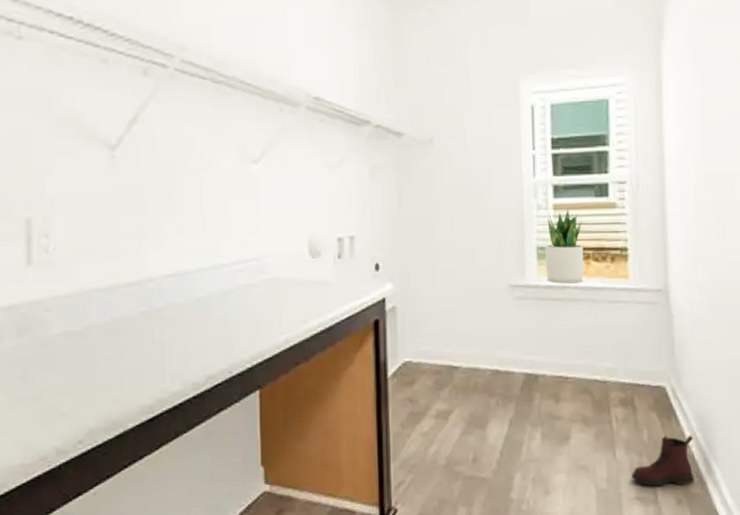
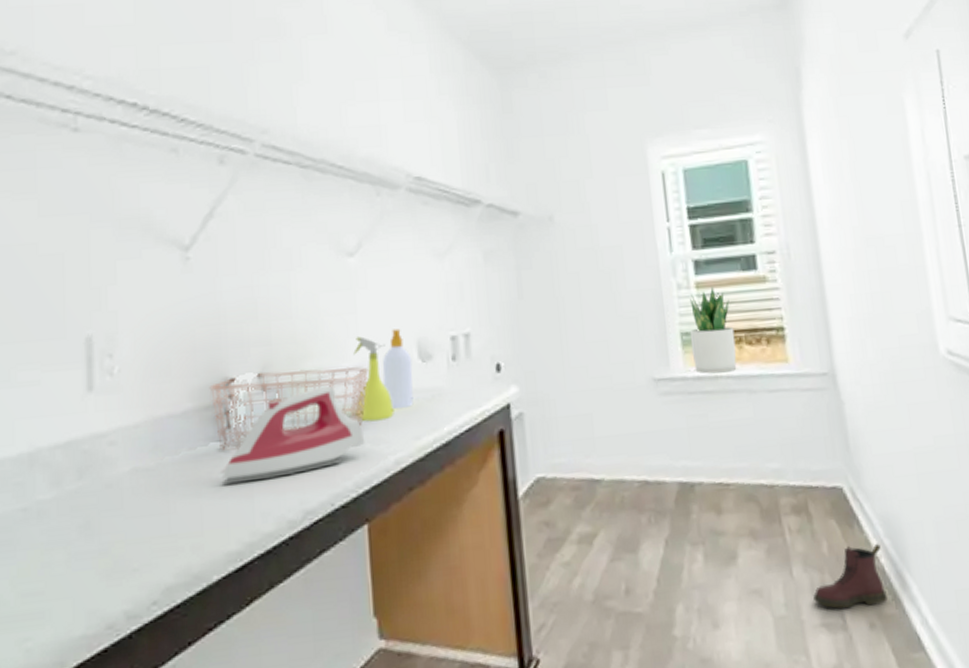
basket: none [130,258,266,322] -> present [209,367,369,451]
iron: none [138,274,260,350] -> present [221,386,365,485]
spray bottle: none [253,233,286,306] -> present [353,336,394,422]
soap bottle: none [277,228,304,297] -> present [382,328,414,410]

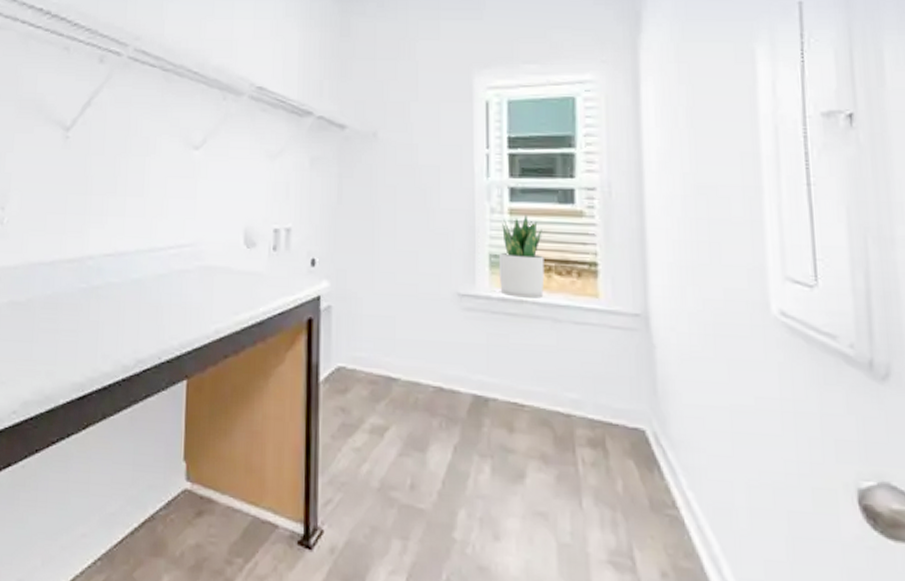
basket: present [209,367,369,451] -> none [73,238,201,299]
iron: present [221,386,365,485] -> none [74,258,192,327]
spray bottle: present [353,336,394,422] -> none [187,219,219,294]
soap bottle: present [382,328,414,410] -> none [212,216,238,286]
boot: present [813,543,888,609] -> none [602,489,684,556]

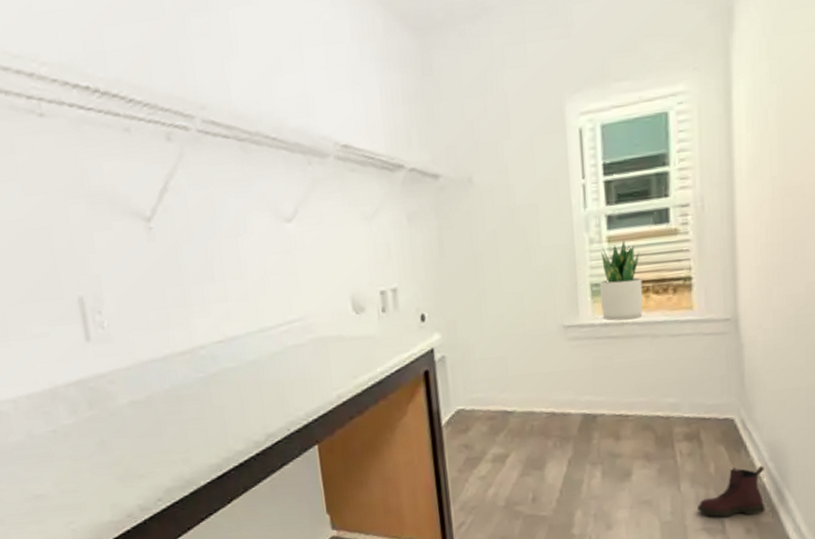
boot: none [602,489,684,556] -> present [697,465,765,517]

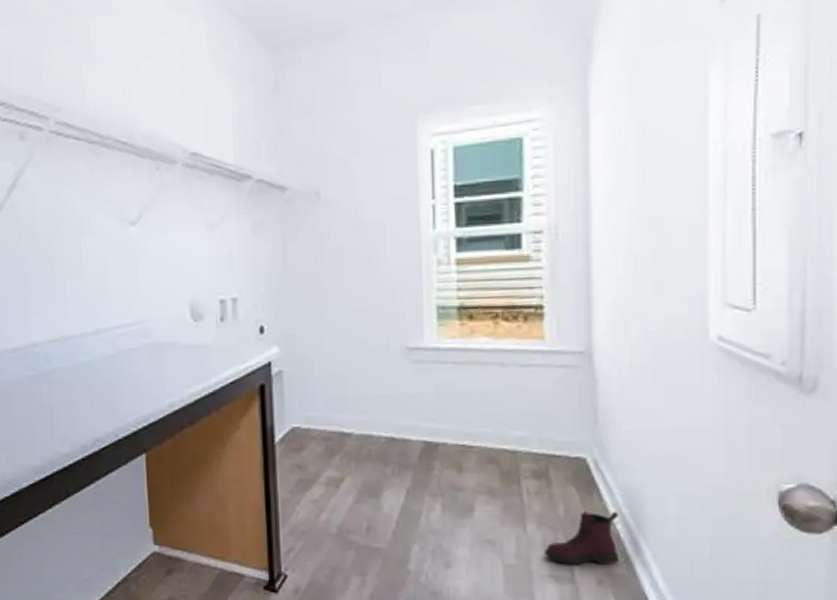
planter: present [599,240,643,321] -> none [446,263,492,346]

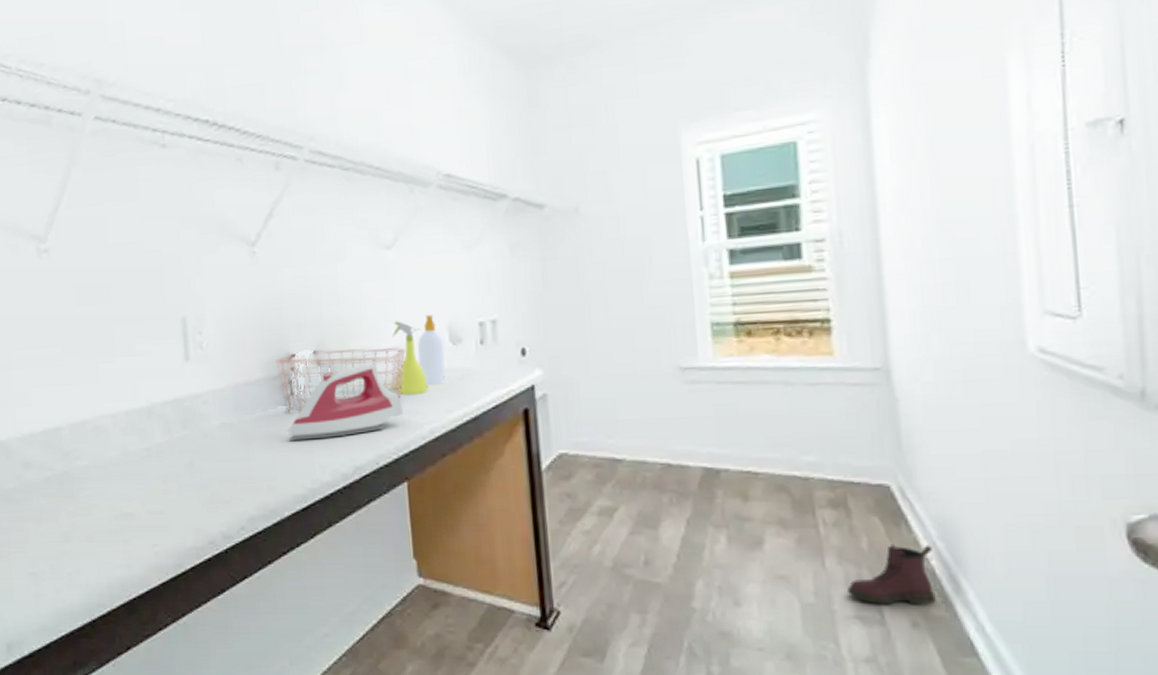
basket: none [16,322,147,386] -> present [275,347,406,413]
iron: none [28,338,144,413] -> present [288,364,404,441]
spray bottle: none [135,296,169,370] -> present [392,321,429,396]
soap bottle: none [159,291,186,361] -> present [417,314,446,386]

